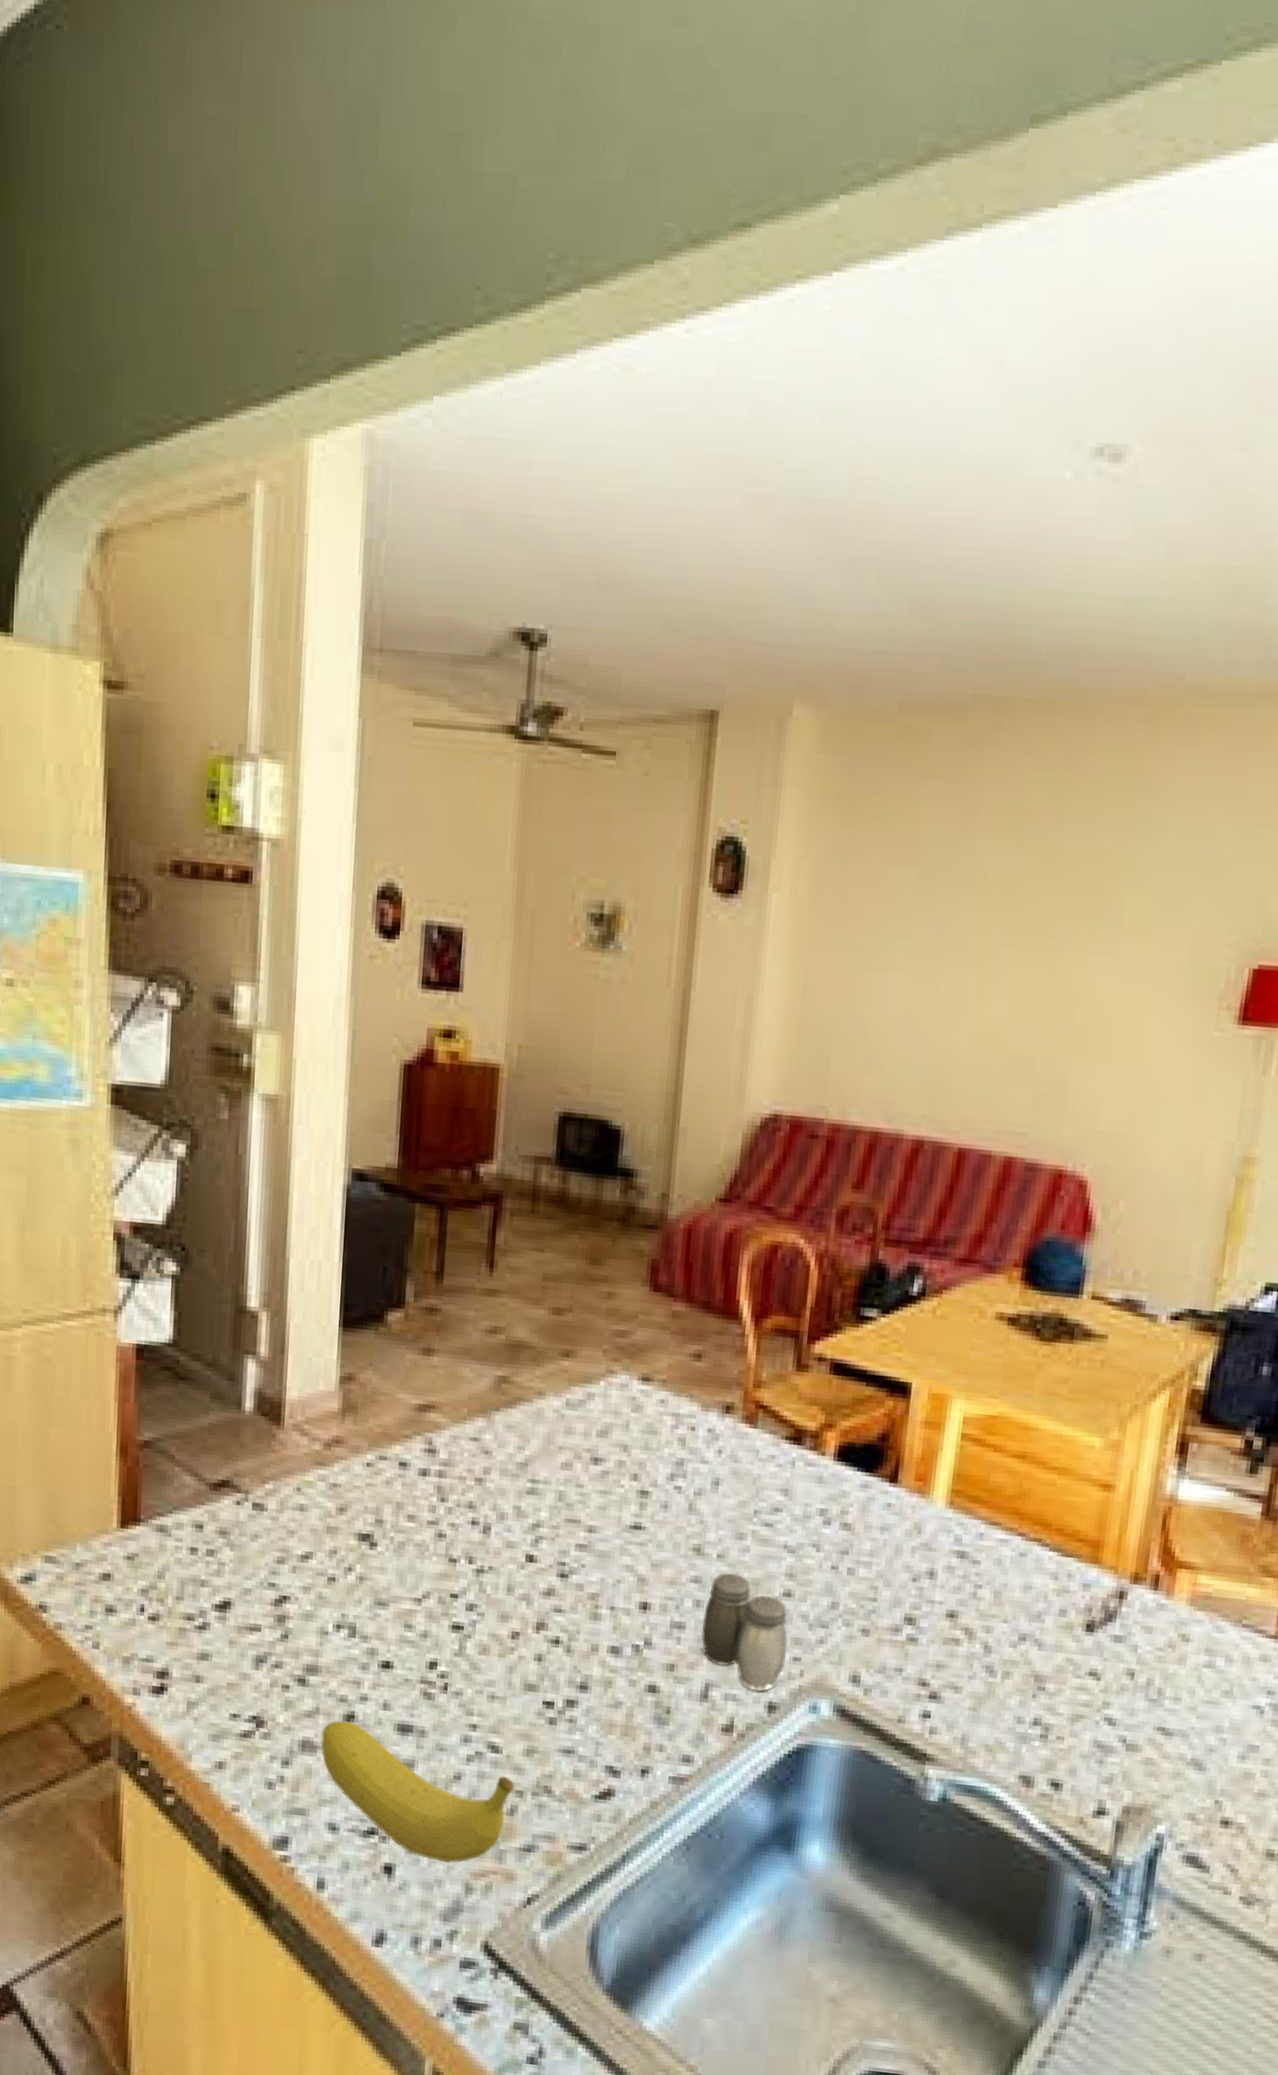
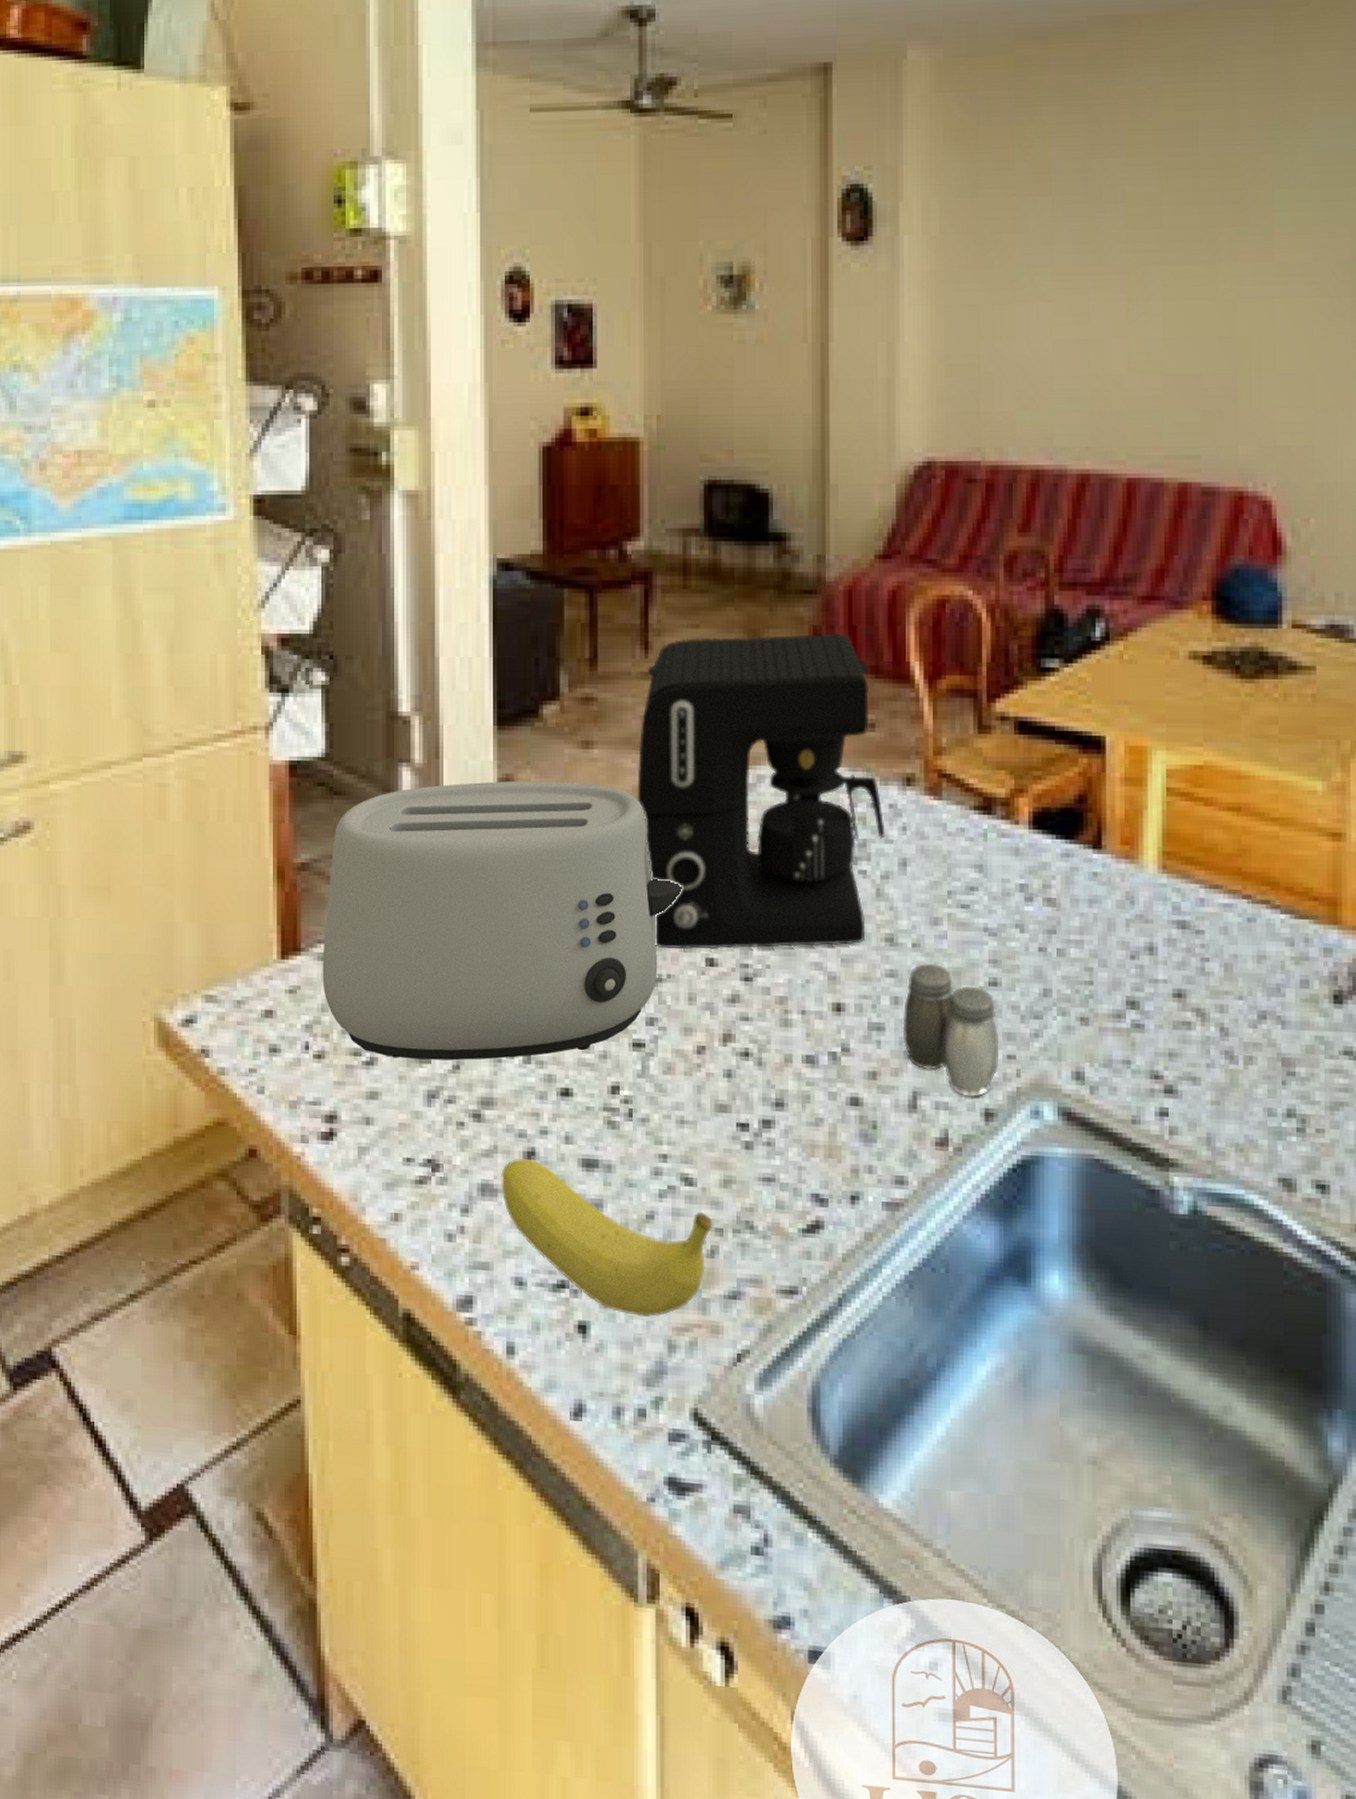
toaster: none [160,1378,509,1632] -> present [322,781,682,1061]
coffee maker: none [472,1261,702,1552] -> present [637,633,885,950]

